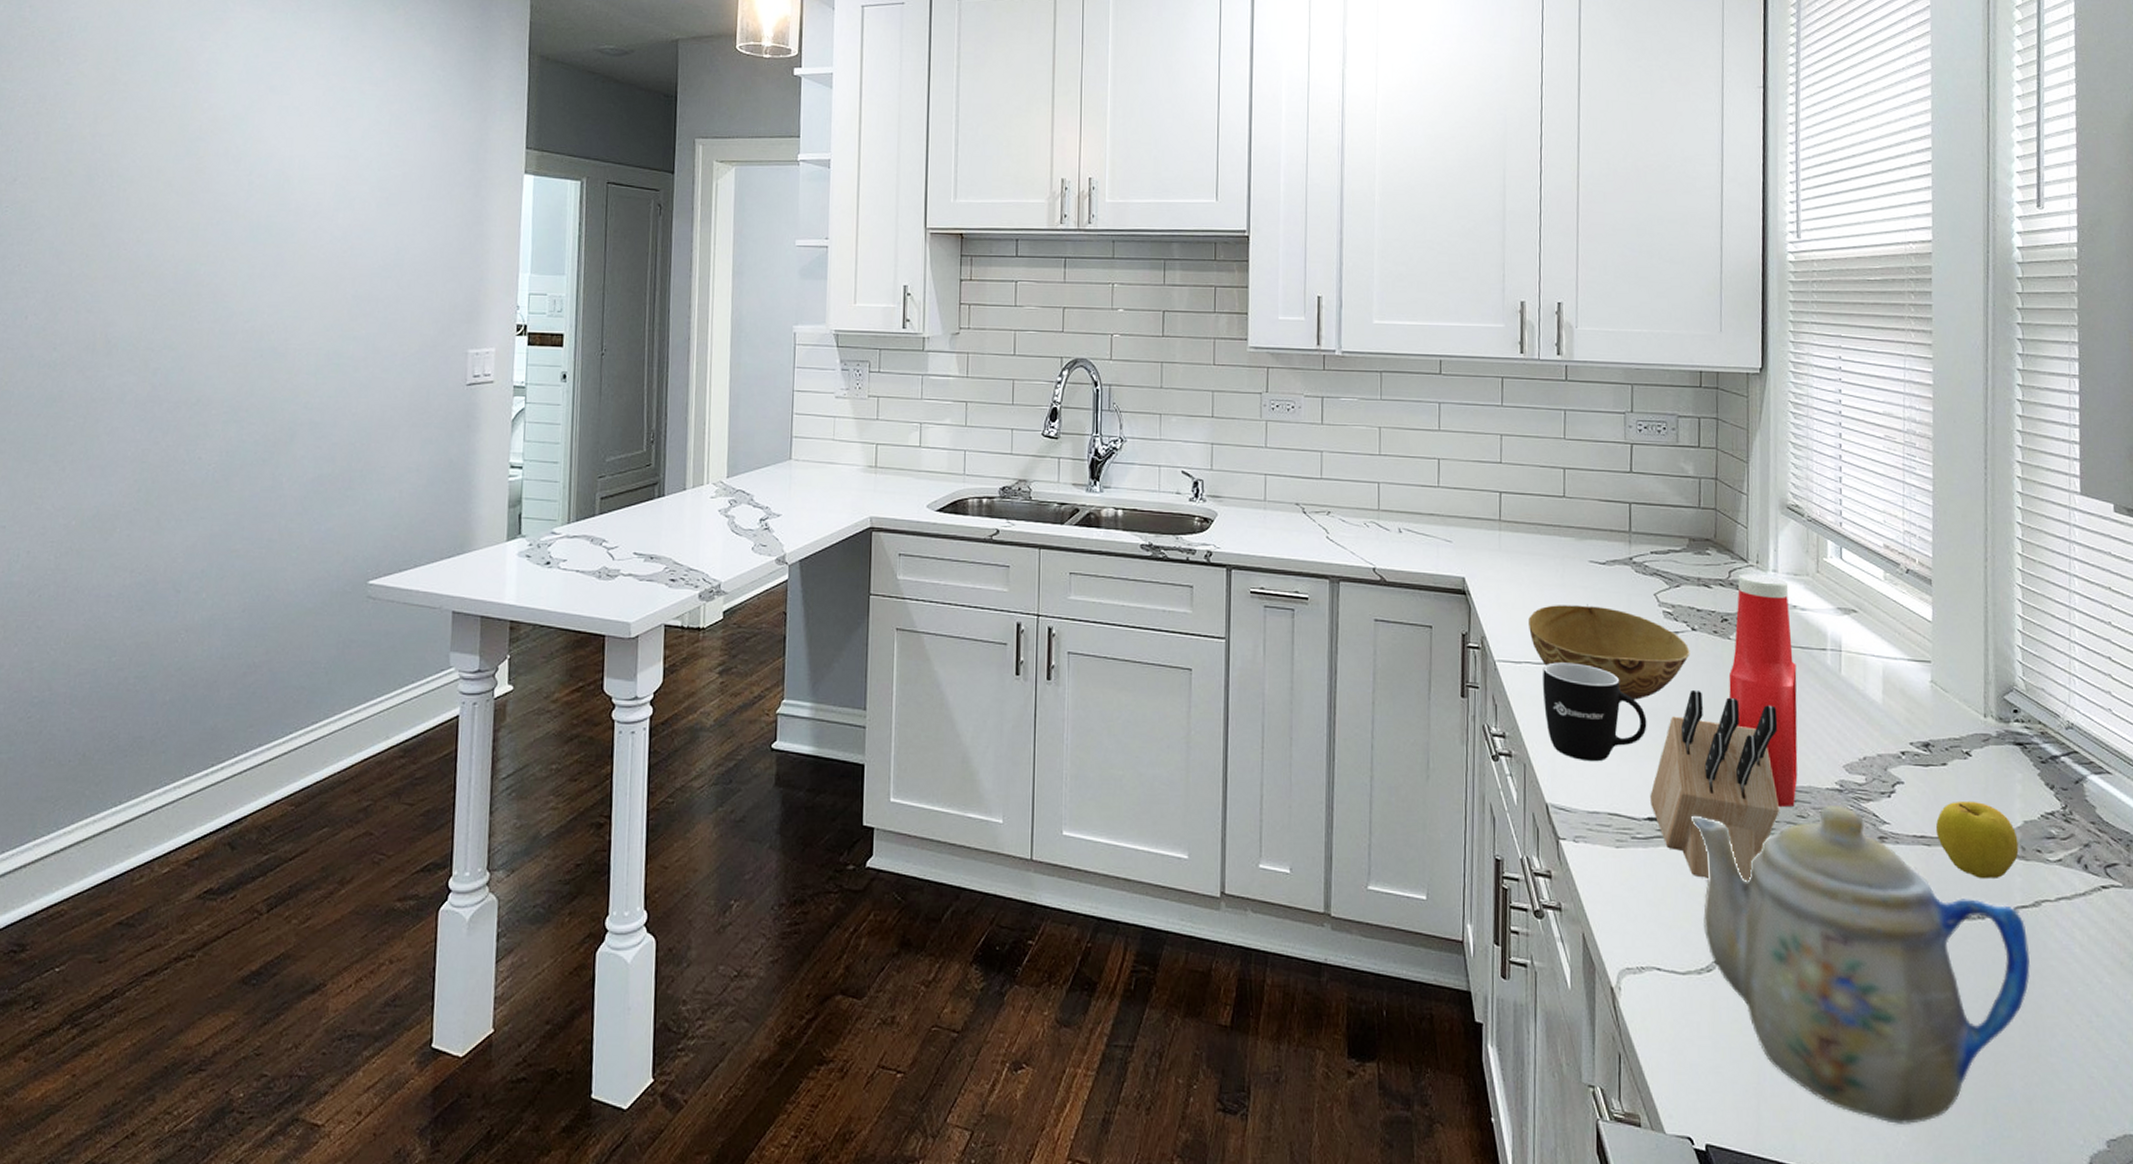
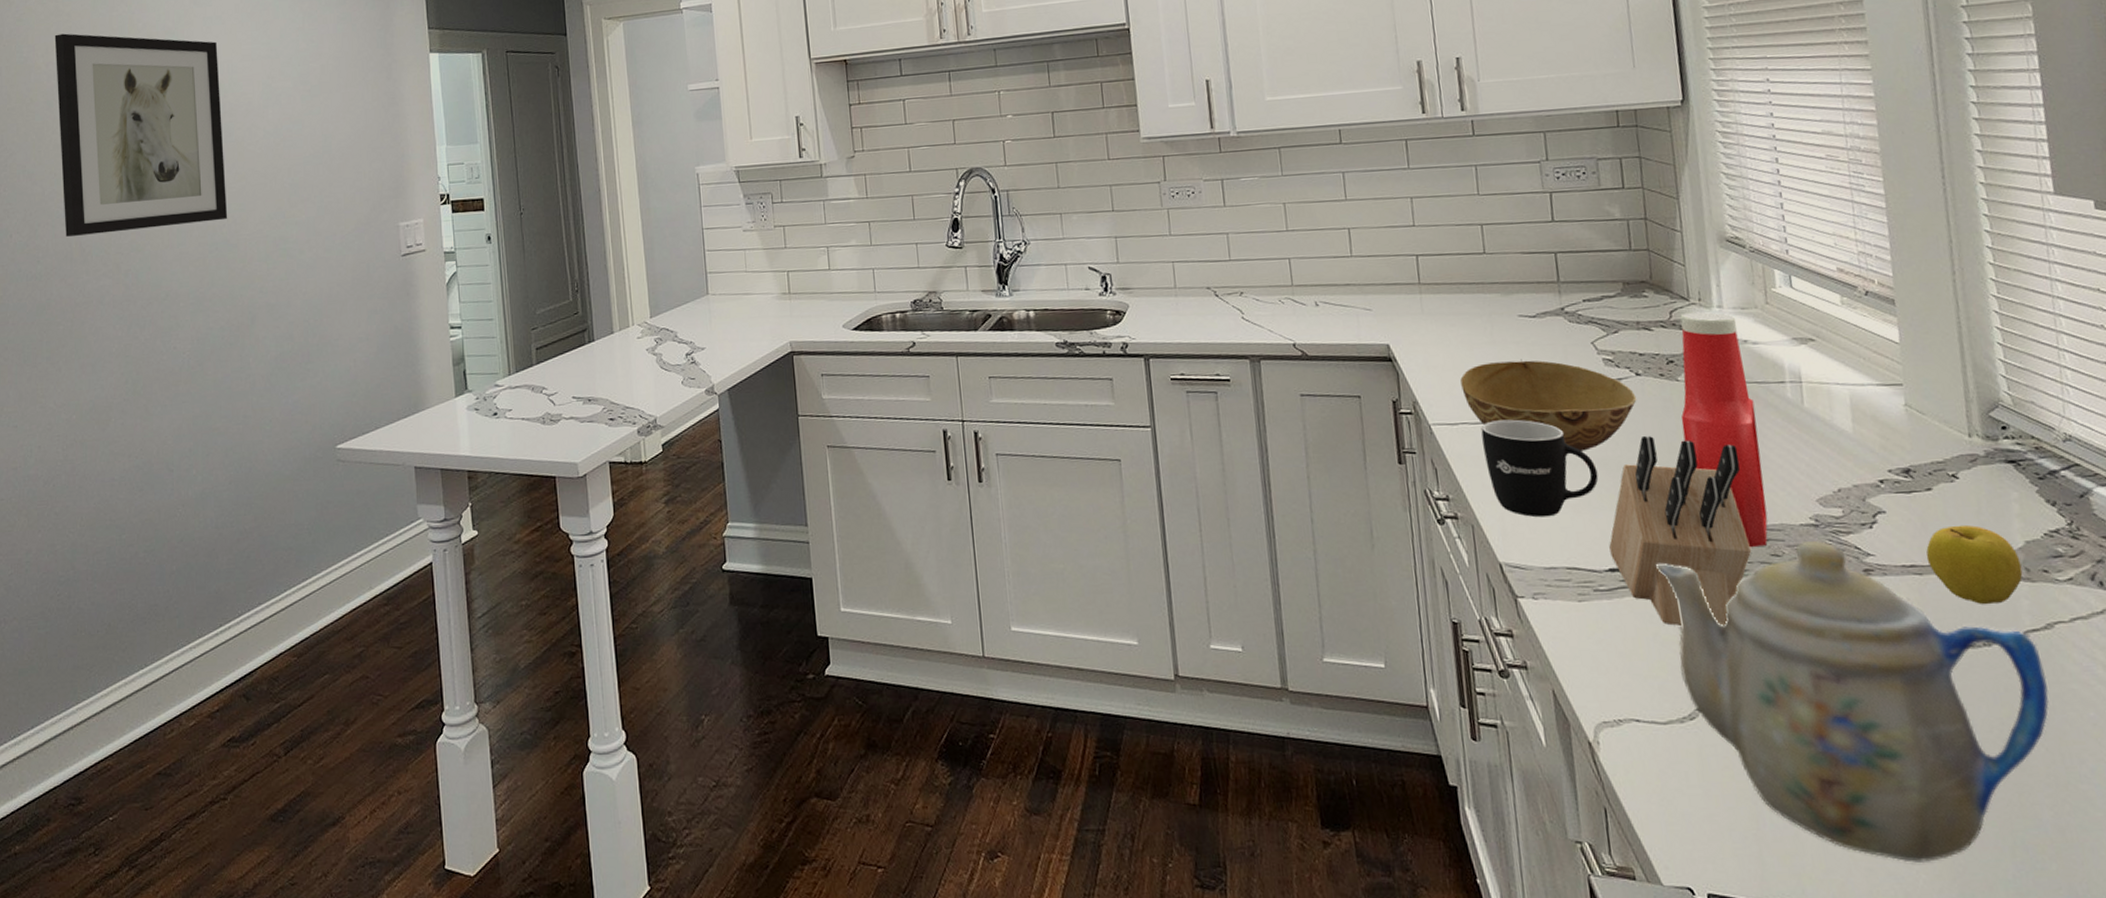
wall art: none [90,104,291,326] -> present [54,33,228,237]

